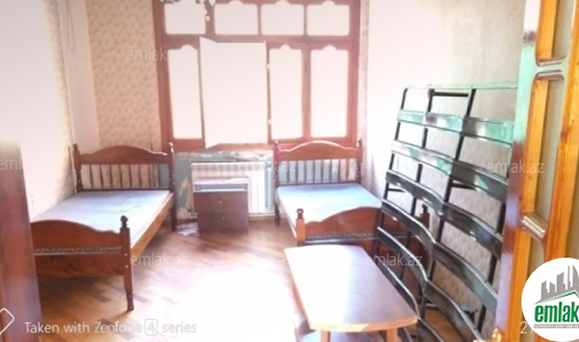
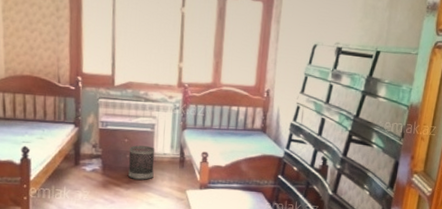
wastebasket: none [224,207,250,241] -> present [128,145,155,180]

